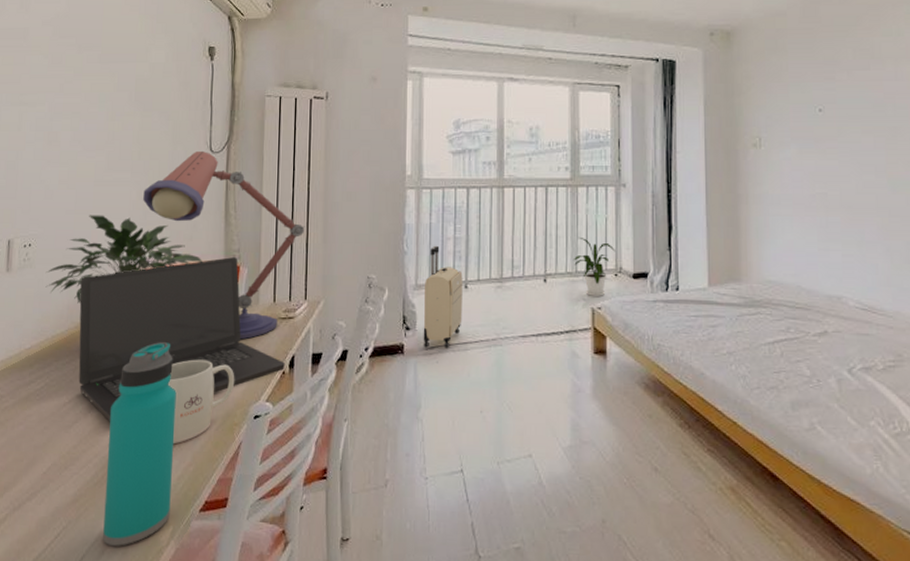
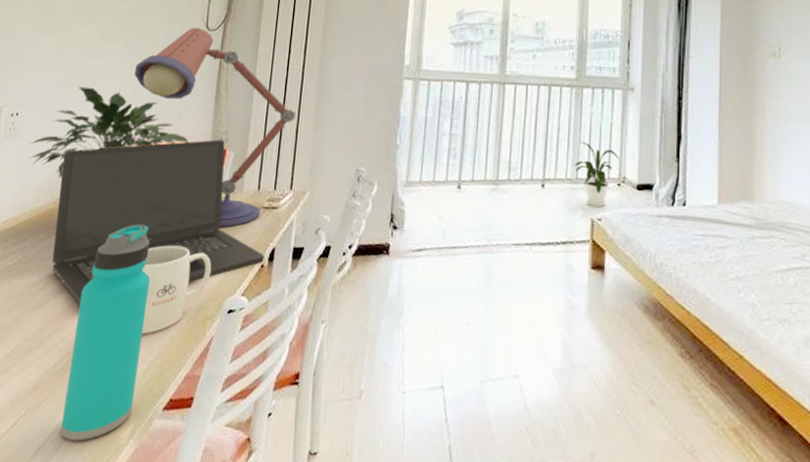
suitcase: present [423,245,463,348] -> none [410,140,457,252]

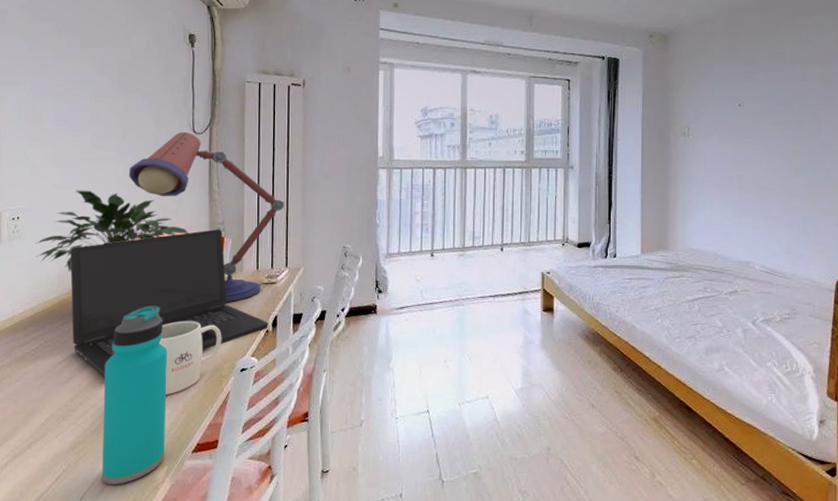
house plant: present [573,141,619,207] -> none [526,211,563,263]

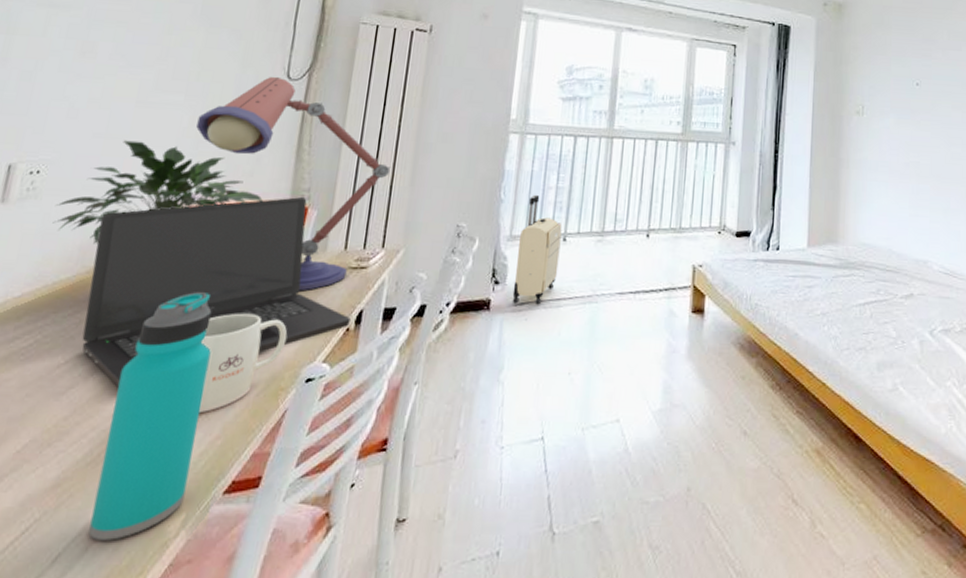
suitcase: none [394,219,429,308] -> present [512,194,562,305]

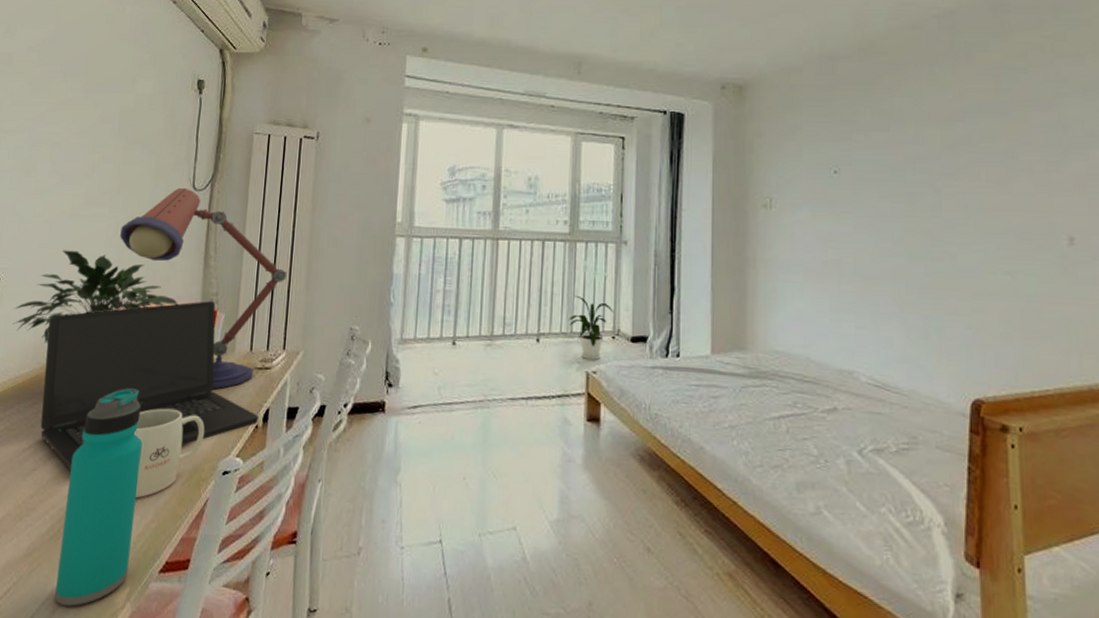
suitcase: present [512,194,562,305] -> none [405,297,451,409]
house plant: none [677,192,720,254] -> present [568,295,614,360]

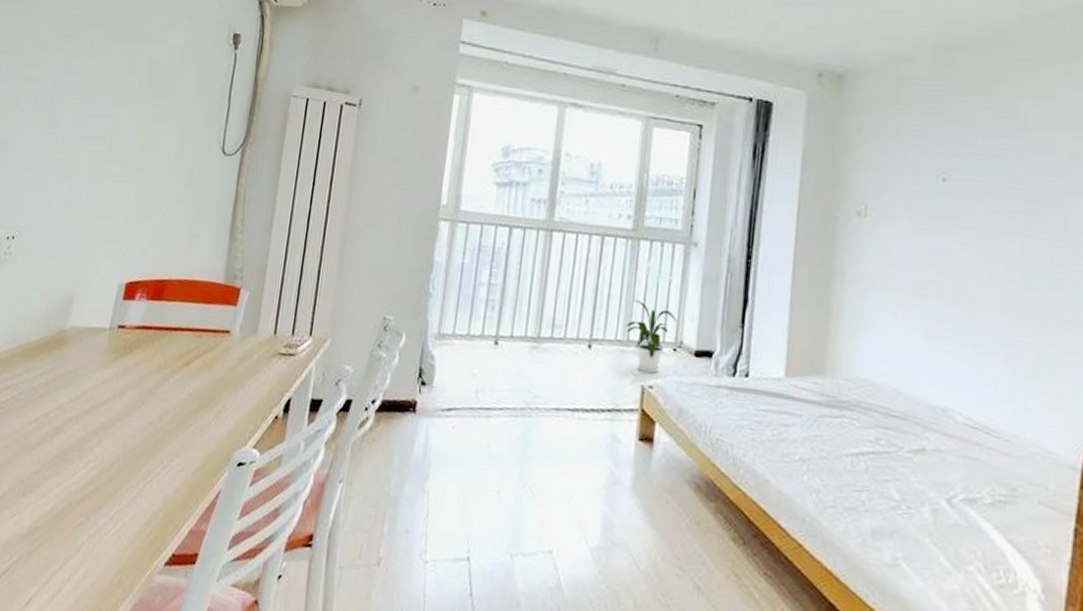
potted plant: present [12,250,178,343] -> none [25,210,200,310]
laptop: present [40,301,259,472] -> none [48,276,279,449]
water bottle: present [55,388,143,607] -> none [54,364,155,593]
desk lamp: present [120,187,288,389] -> none [142,151,319,373]
mug: present [133,408,205,499] -> none [144,388,222,484]

